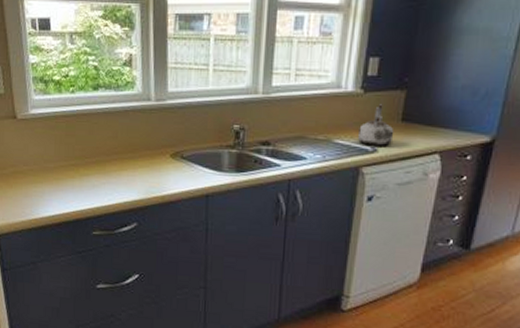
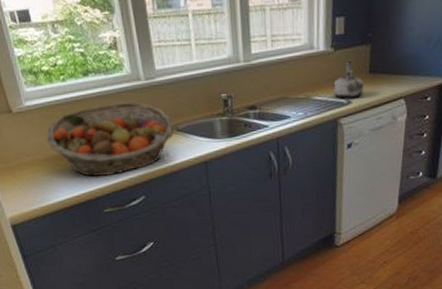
fruit basket: none [46,121,179,196] -> present [46,102,175,177]

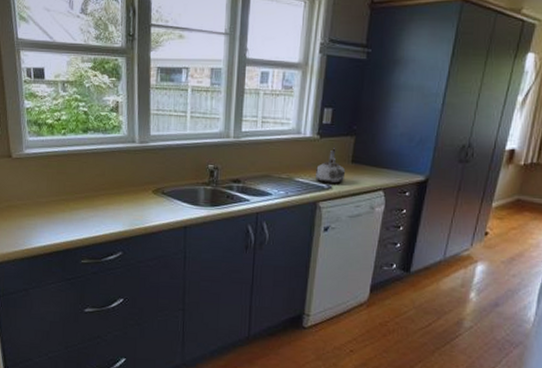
fruit basket: present [46,102,175,177] -> none [39,160,161,228]

